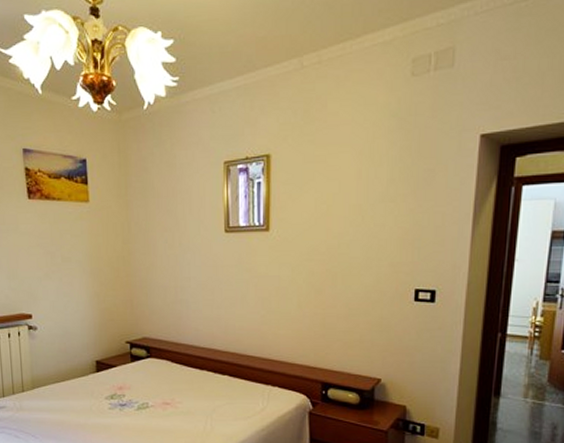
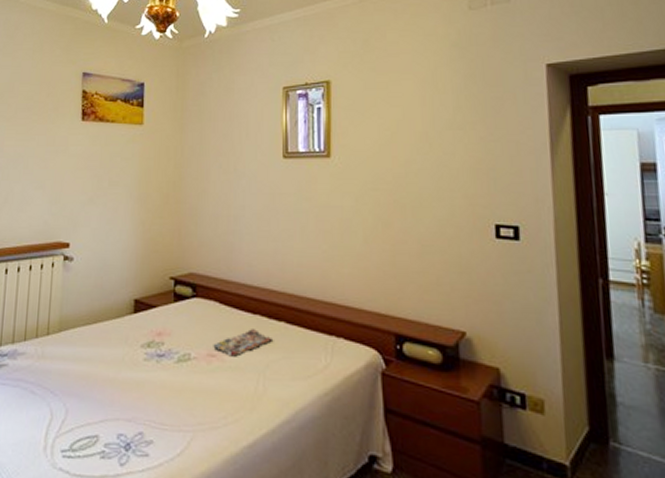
magazine: none [167,382,218,404] -> present [213,329,272,357]

